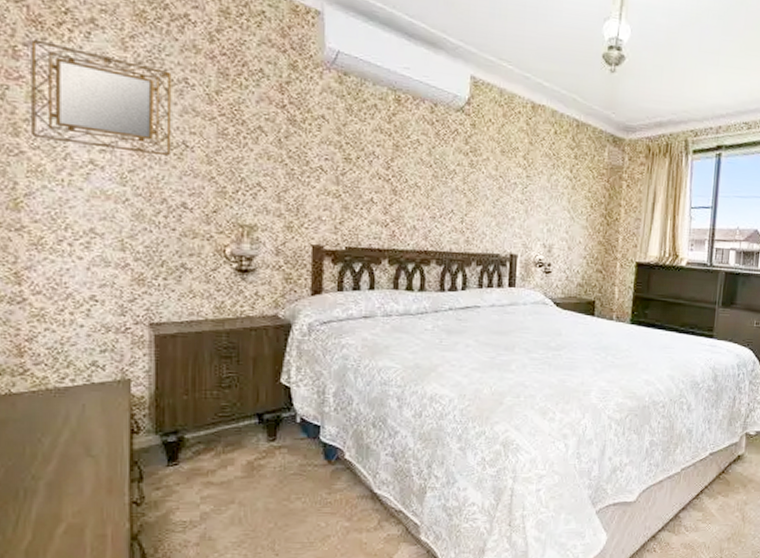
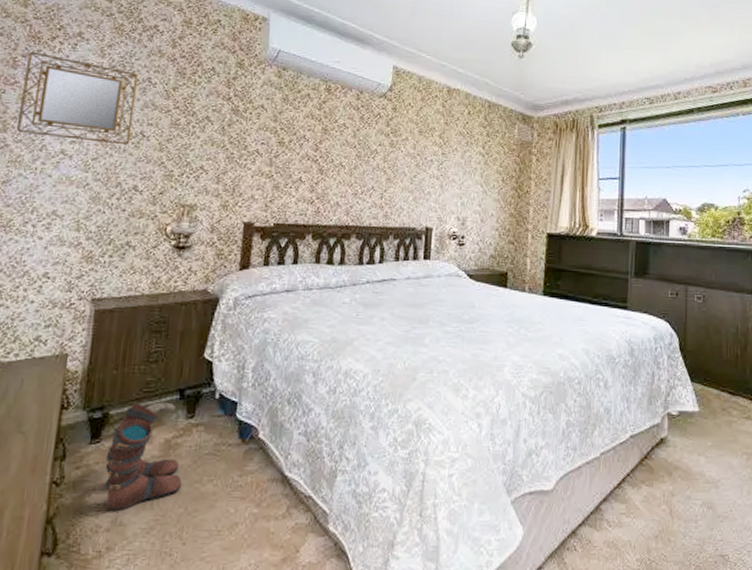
boots: none [186,426,270,528] -> present [104,402,182,512]

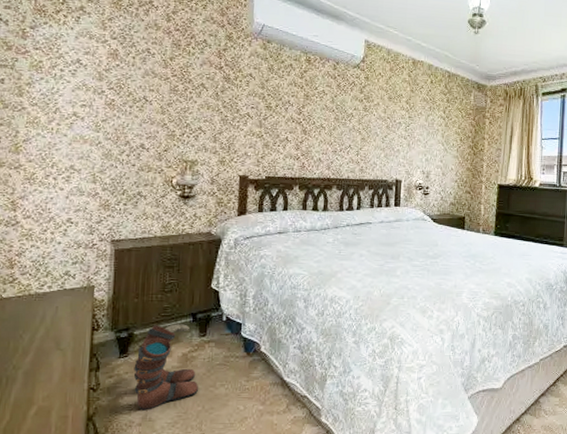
home mirror: present [17,51,139,145] -> none [32,23,138,109]

